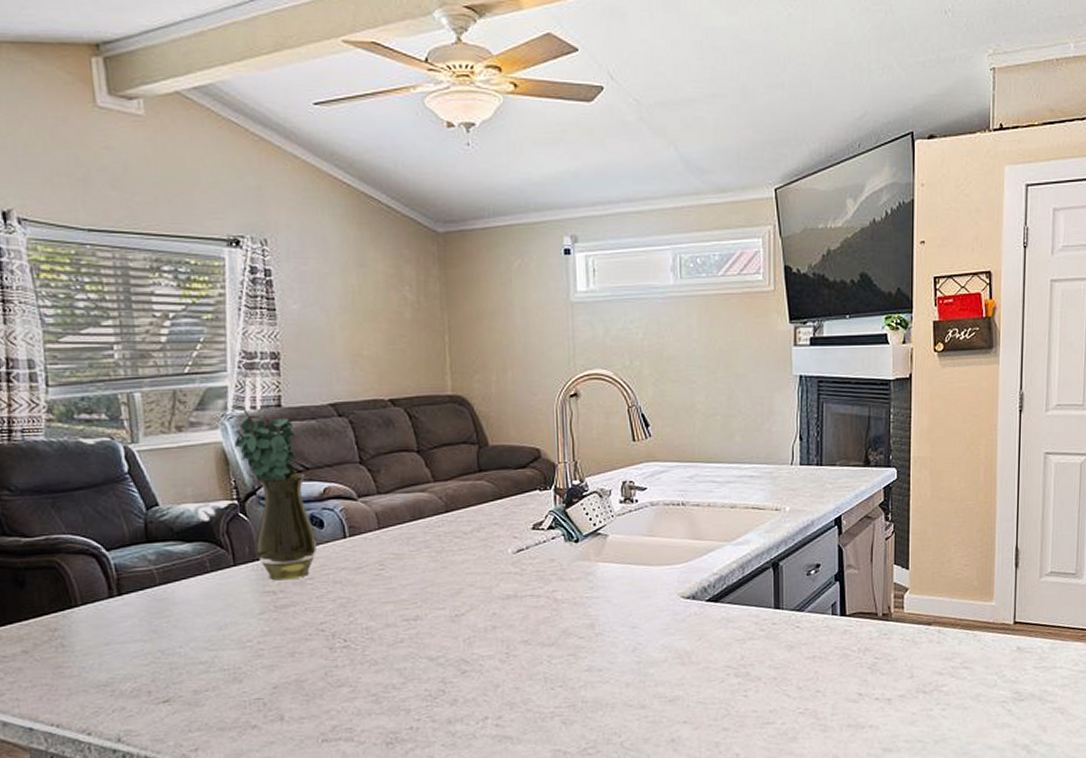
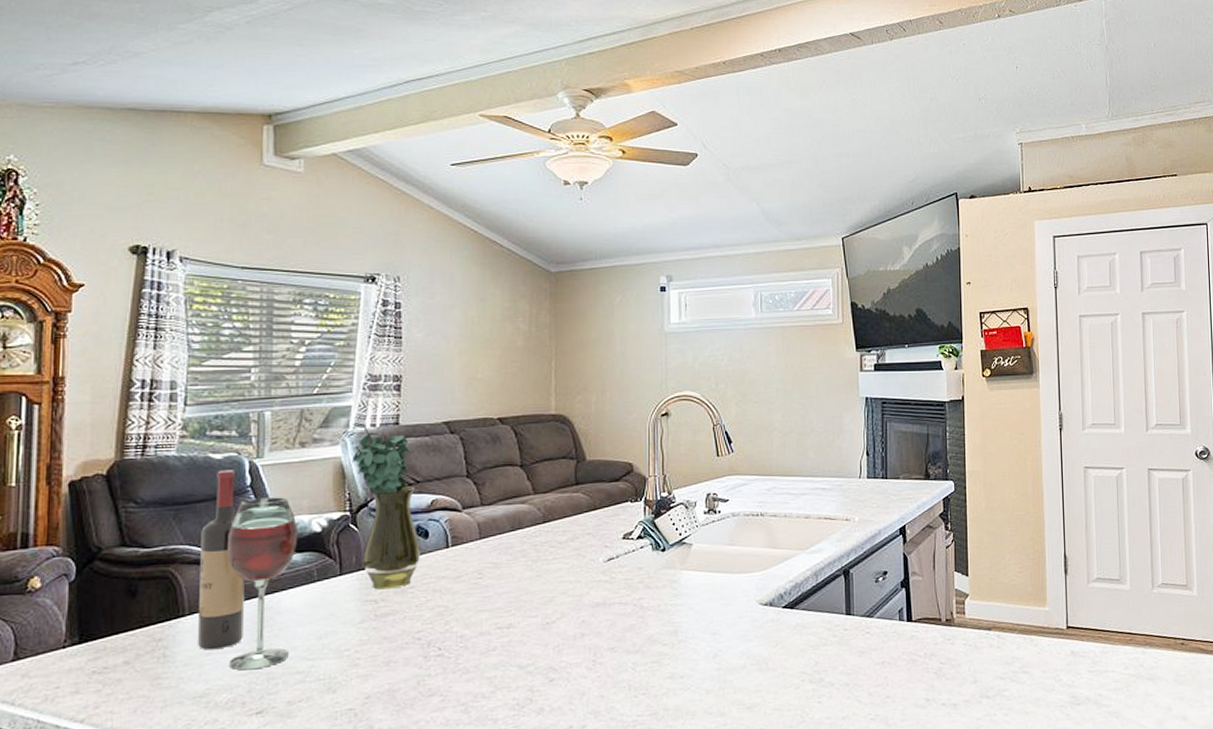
wine bottle: none [82,456,141,640] -> present [196,470,246,650]
wineglass: none [111,484,190,660] -> present [226,497,297,671]

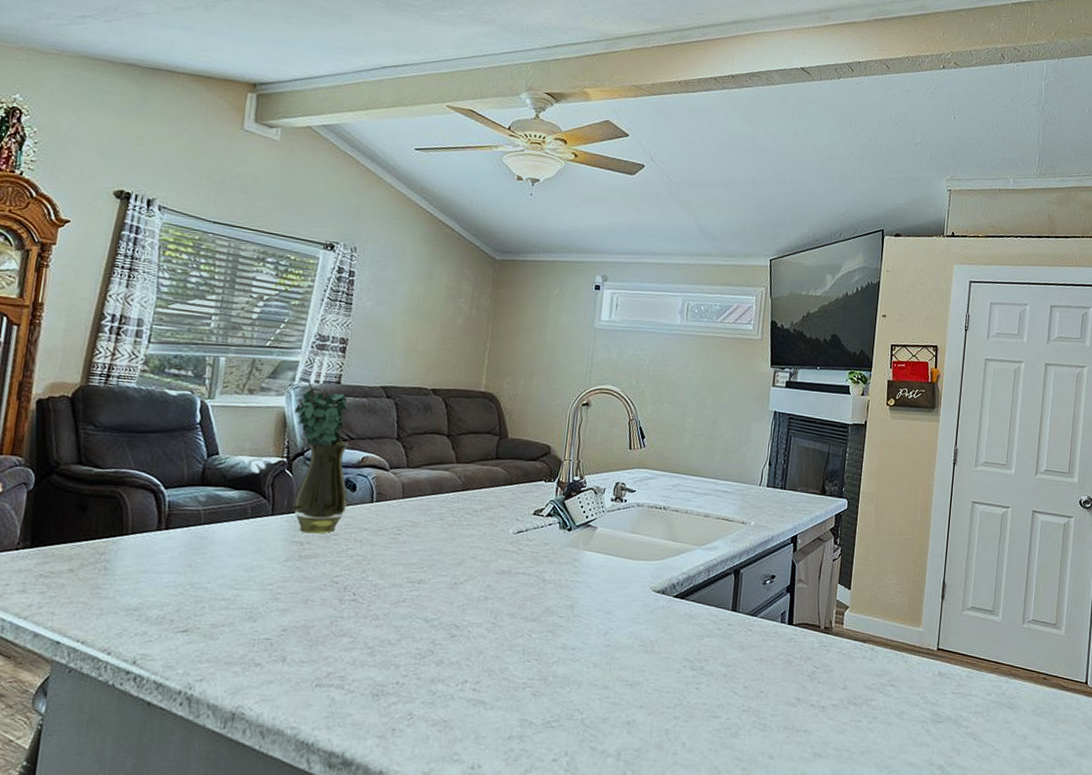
wine bottle: present [196,470,246,650] -> none [135,406,187,569]
wineglass: present [226,497,297,671] -> none [163,435,238,592]

